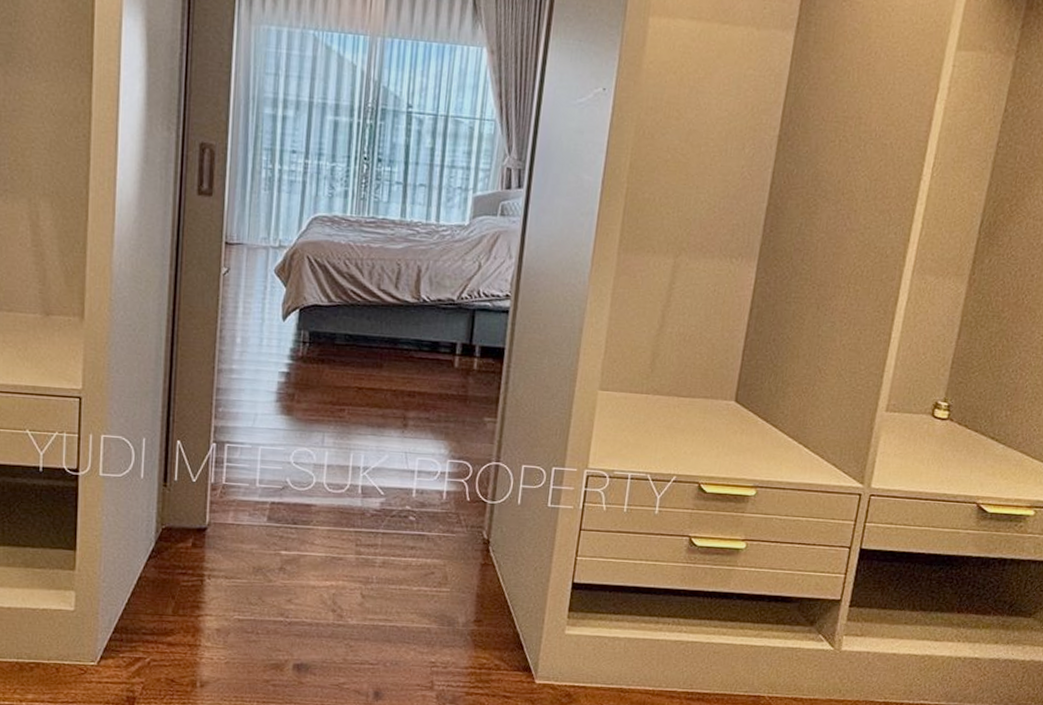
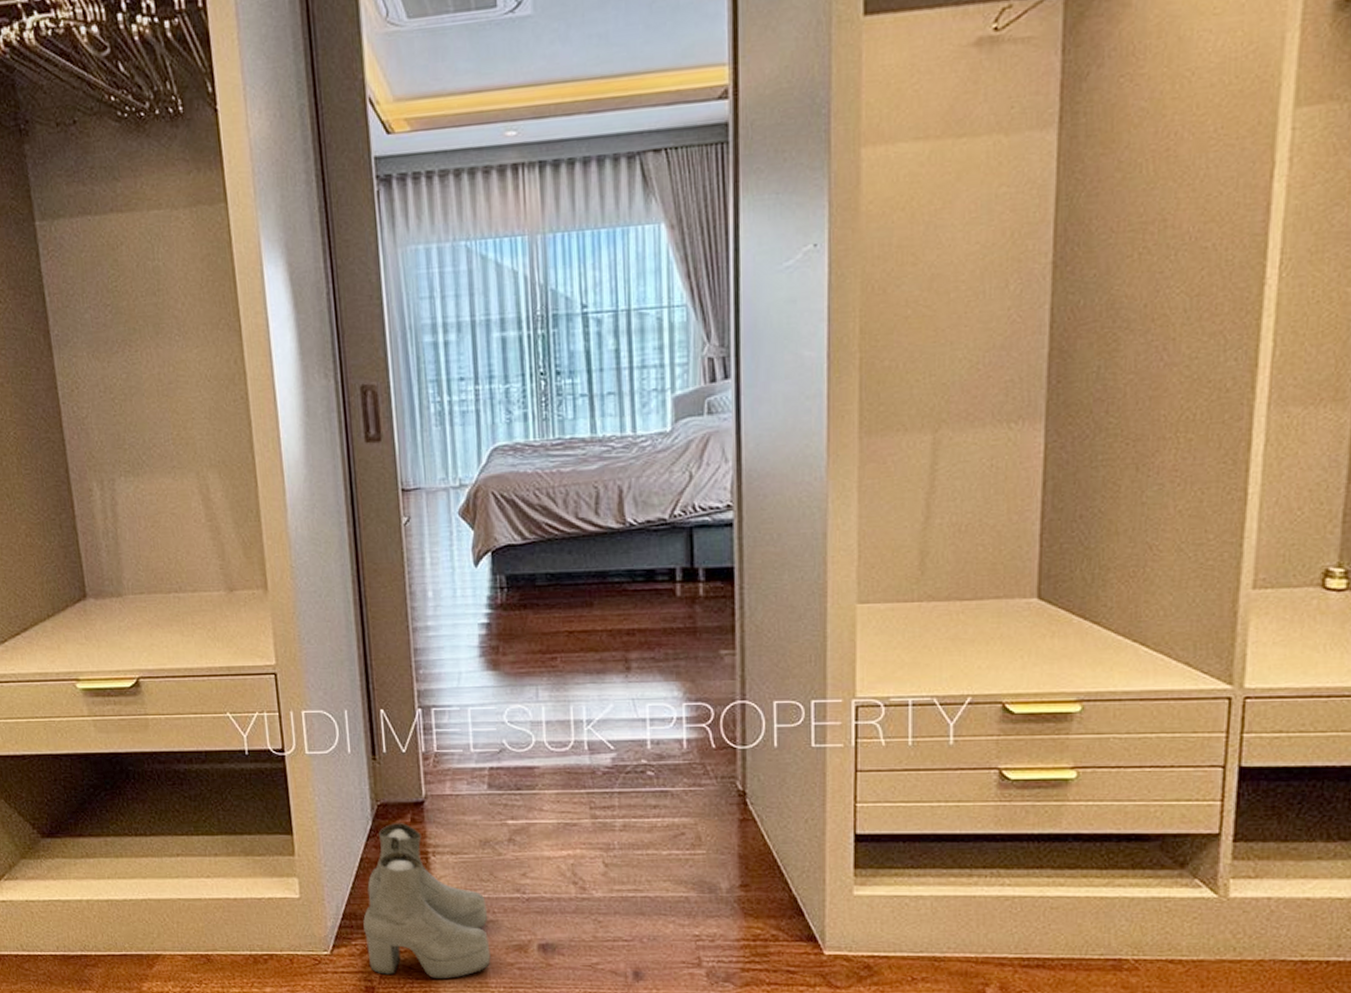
boots: none [133,546,252,693] -> present [363,823,491,980]

